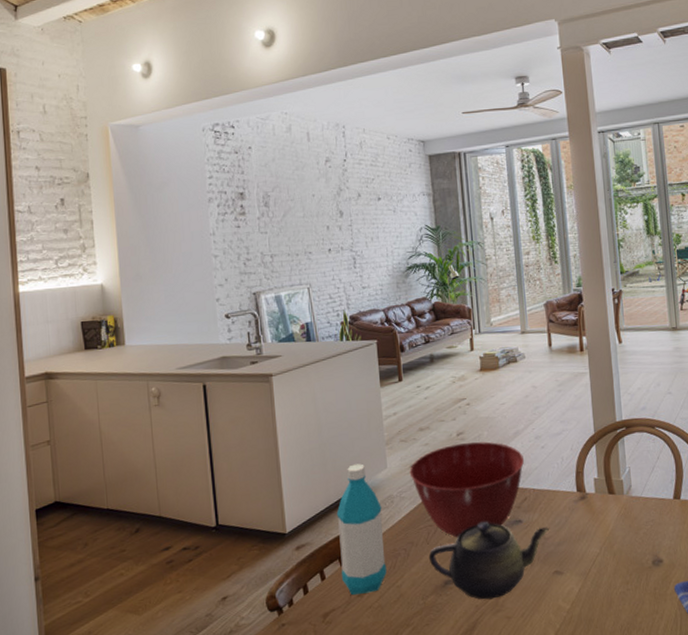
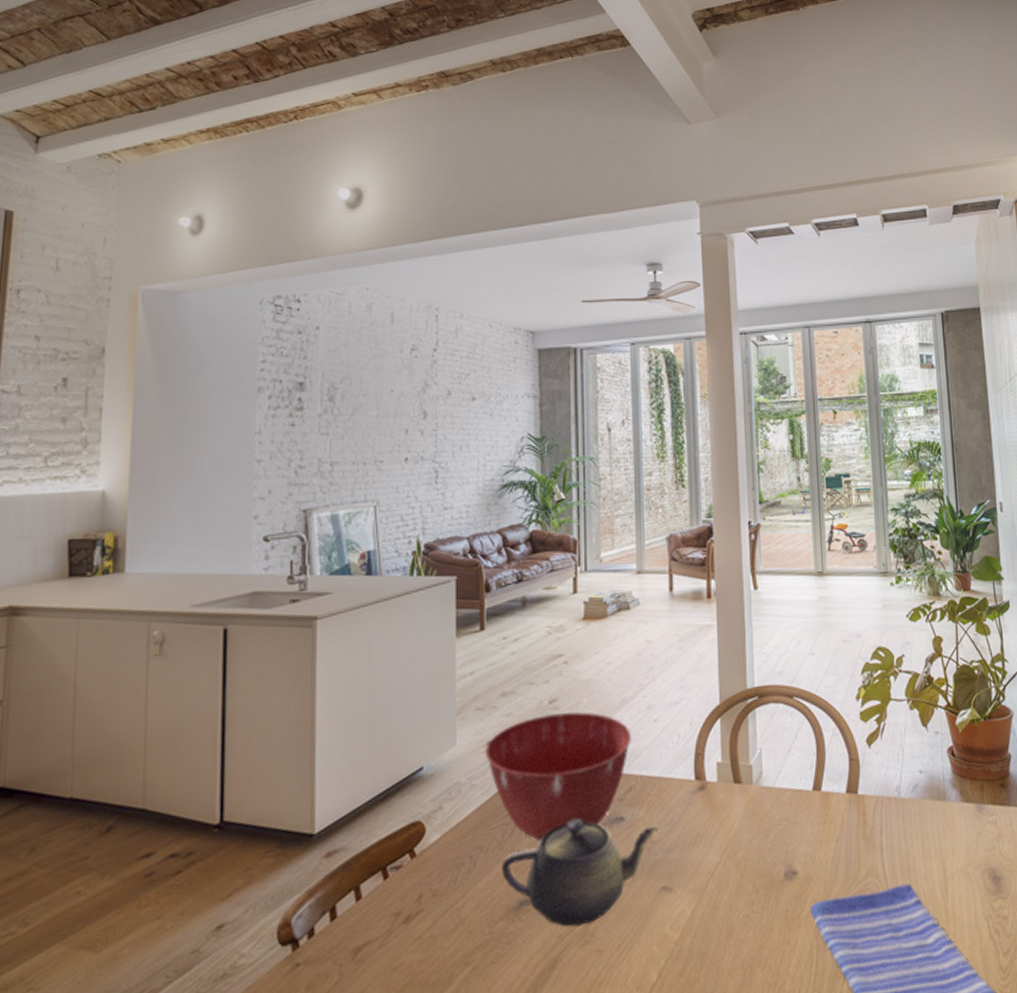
water bottle: present [336,463,387,595] -> none [383,739,445,921]

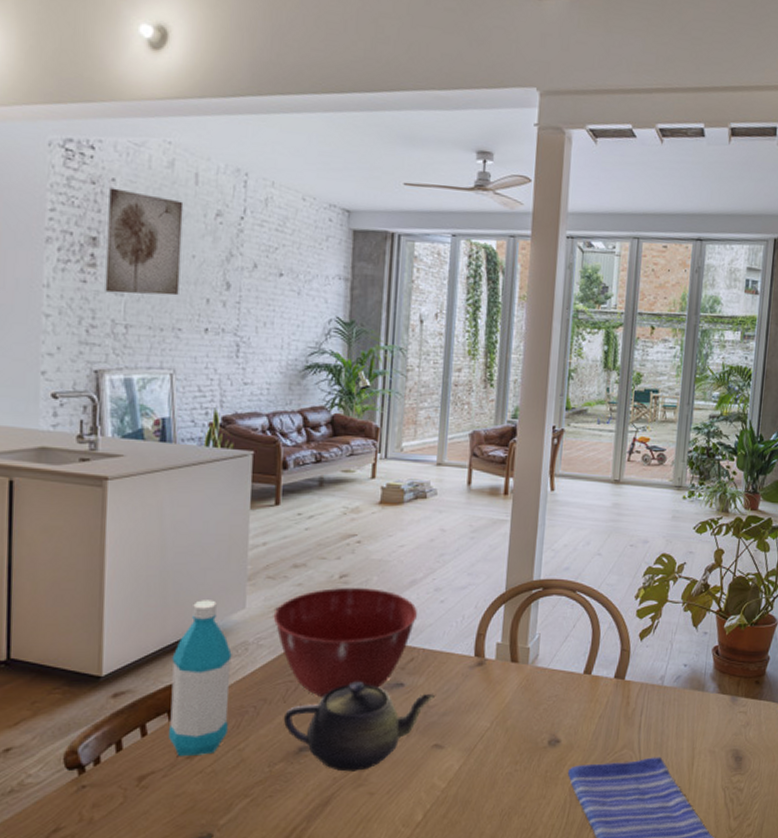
wall art: none [311,335,381,433] -> present [105,187,184,296]
water bottle: none [383,739,445,921] -> present [168,600,232,756]

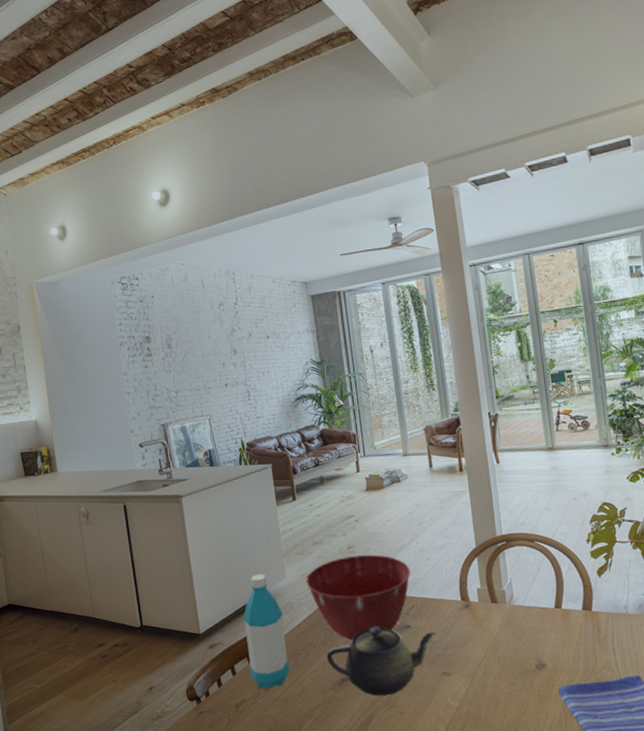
wall art: present [105,187,184,296] -> none [151,301,205,372]

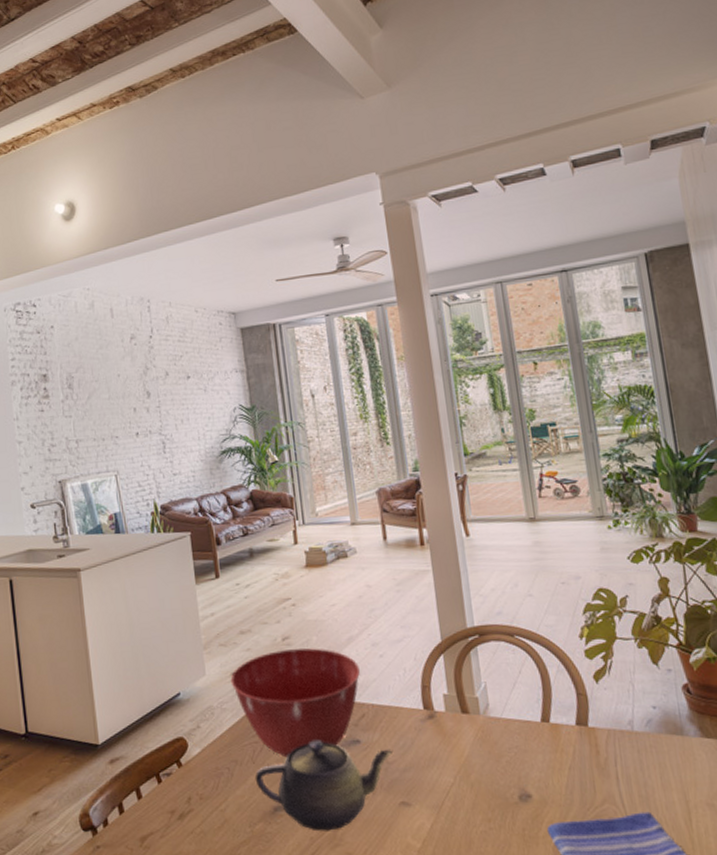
water bottle: present [243,574,290,688] -> none [152,669,209,817]

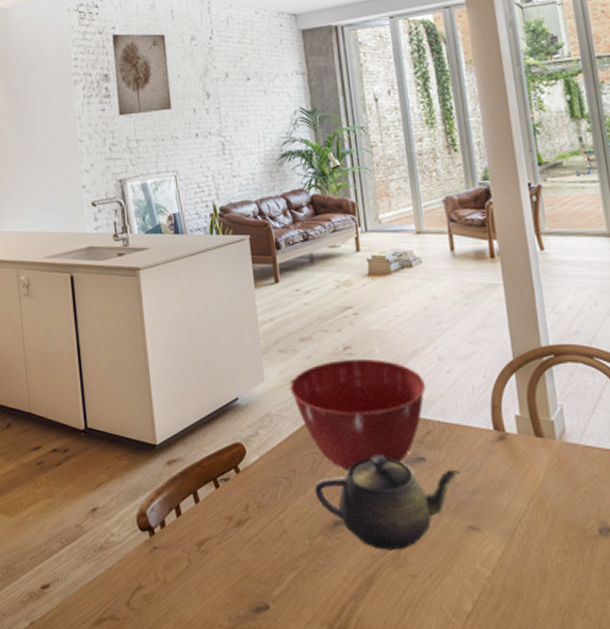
wall art: none [50,333,112,417] -> present [112,33,172,116]

